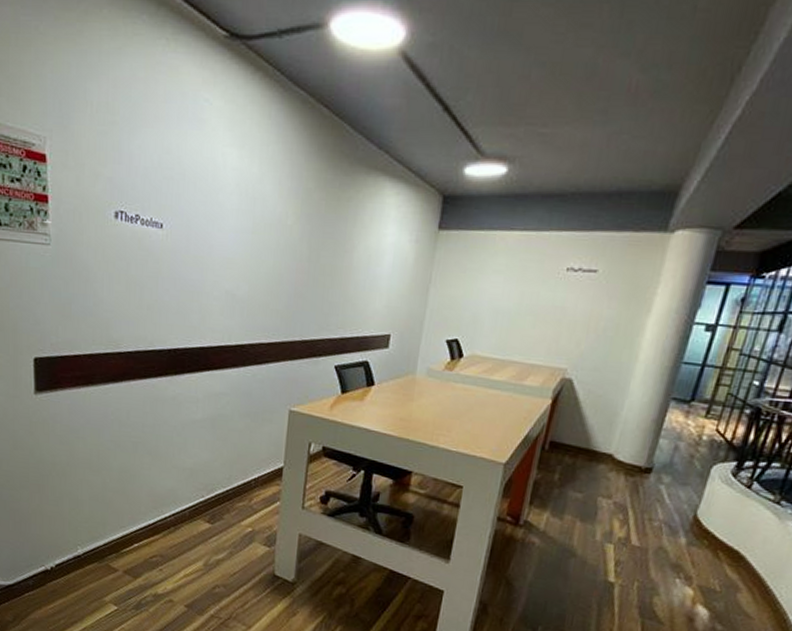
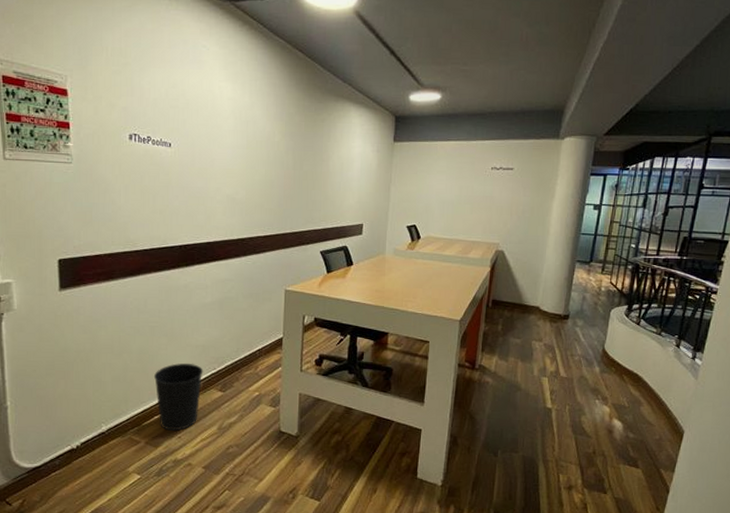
wastebasket: none [134,486,190,562] -> present [153,363,204,431]

